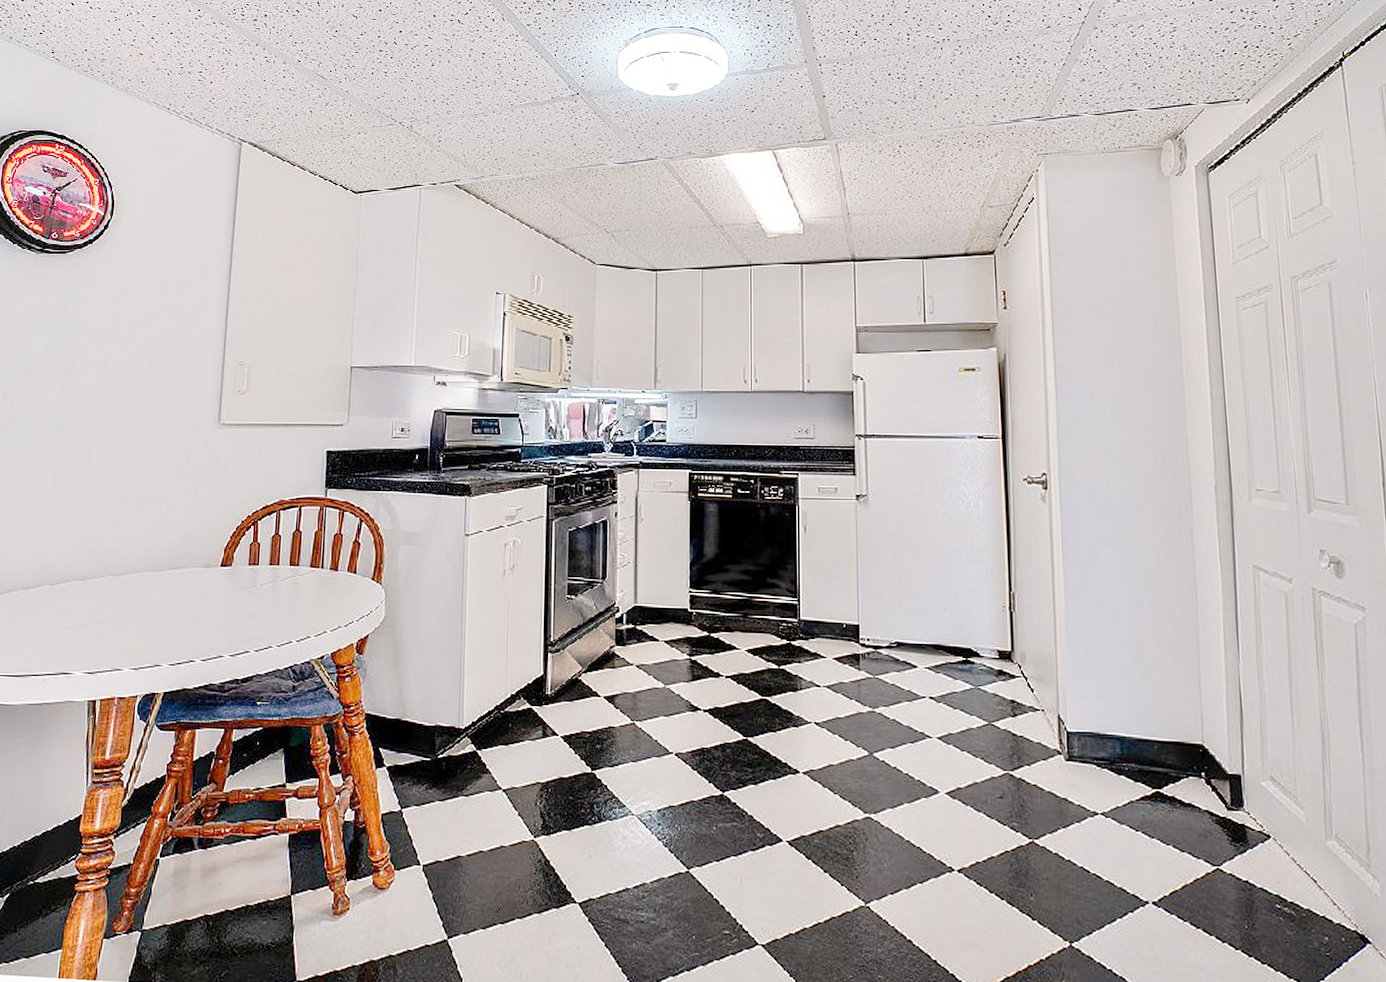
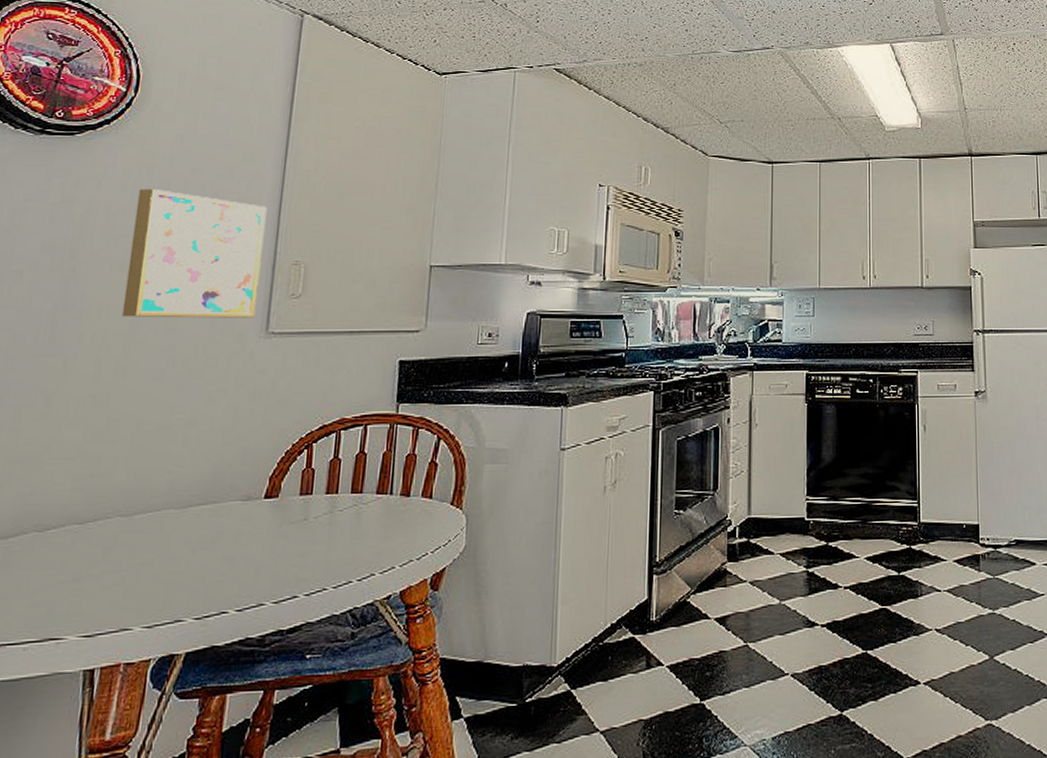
wall art: none [106,299,217,411] -> present [121,189,267,318]

